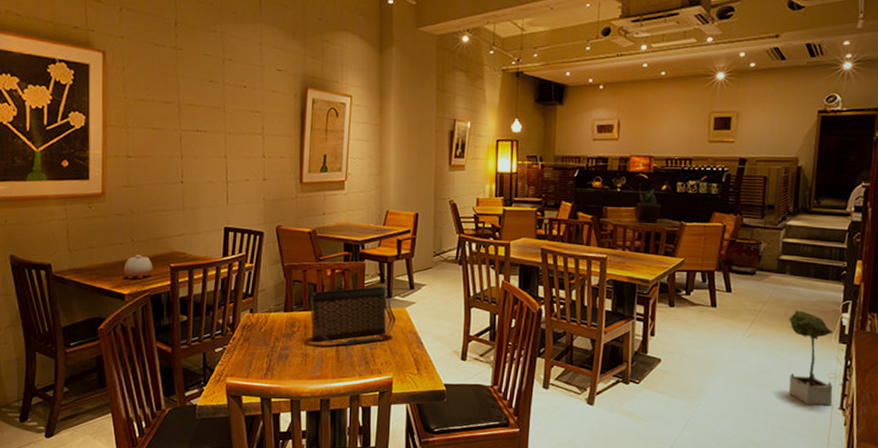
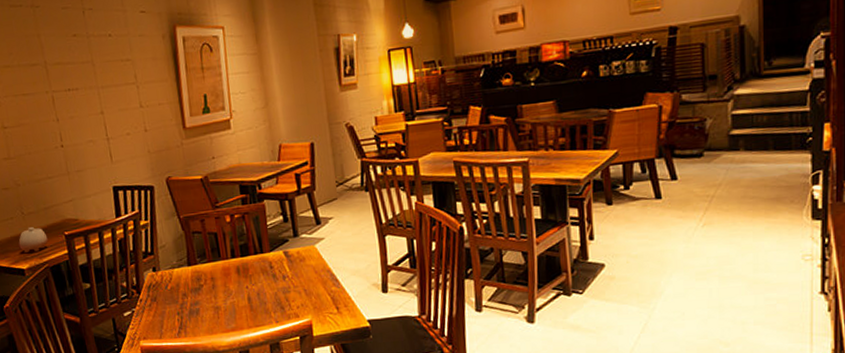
handbag: present [310,286,396,345] -> none [212,226,306,293]
planter: present [636,187,661,223] -> none [555,77,584,117]
potted tree: present [788,309,834,405] -> none [748,188,812,293]

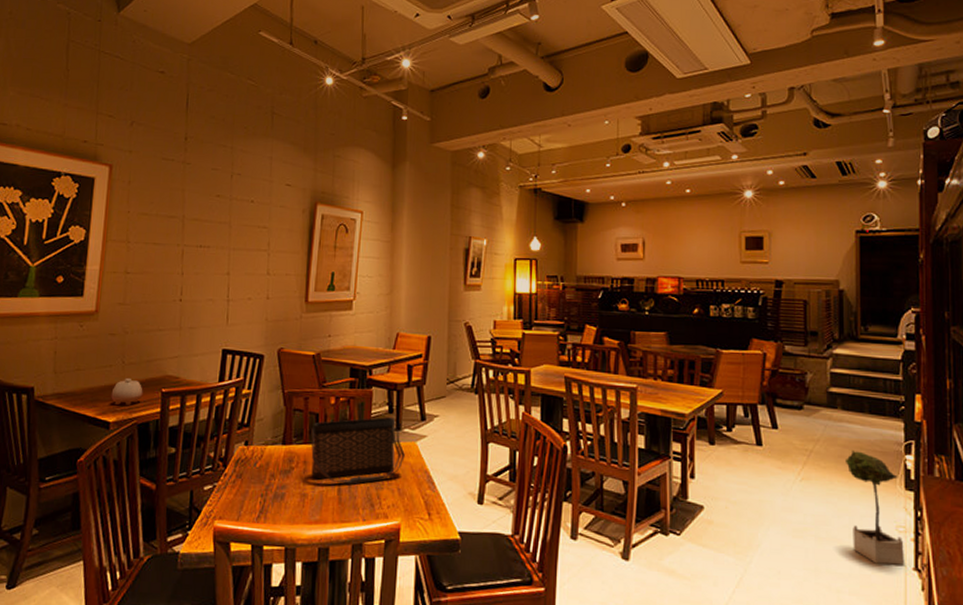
handbag: none [212,226,306,293] -> present [311,417,405,484]
potted tree: none [748,188,812,293] -> present [844,449,905,565]

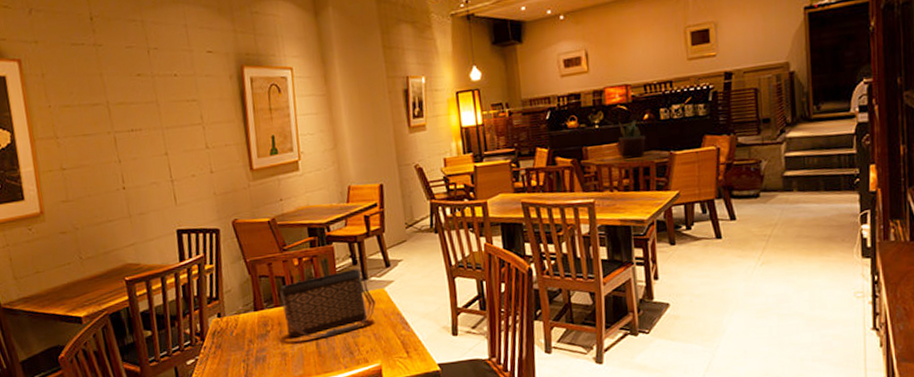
sugar bowl: present [111,377,143,405] -> none [76,272,108,300]
planter: none [667,310,694,350] -> present [618,120,646,159]
potted tree: present [844,449,905,565] -> none [802,228,864,330]

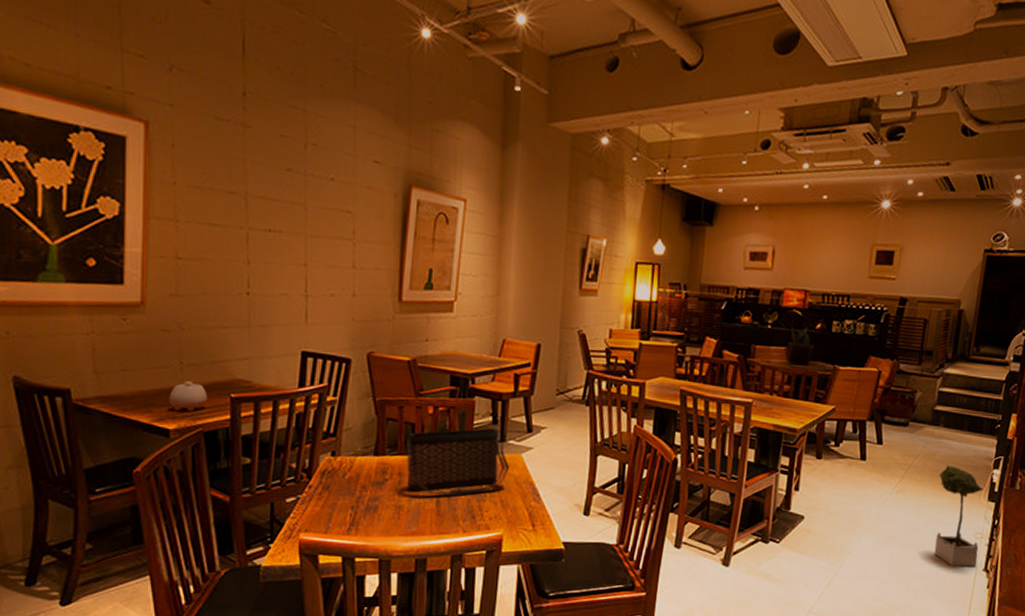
sugar bowl: none [76,272,108,300] -> present [169,380,208,411]
potted tree: none [802,228,864,330] -> present [934,464,984,567]

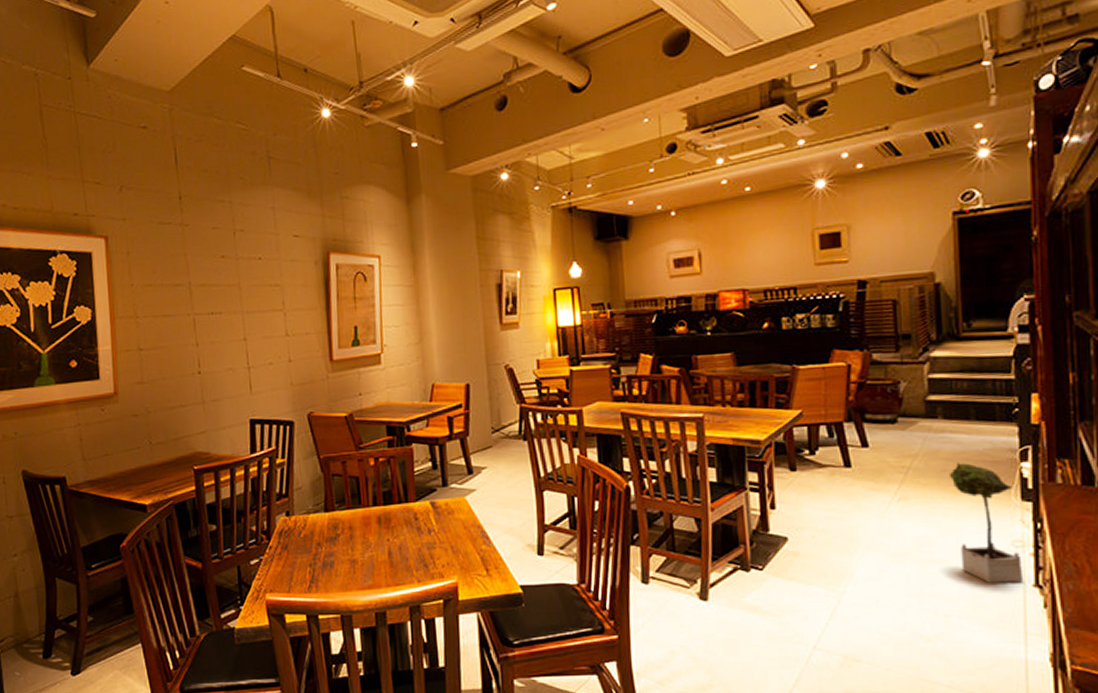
sugar bowl: present [169,380,208,411] -> none [143,458,175,487]
handbag: present [406,428,509,496] -> none [353,474,455,546]
planter: present [787,324,814,366] -> none [733,328,765,371]

